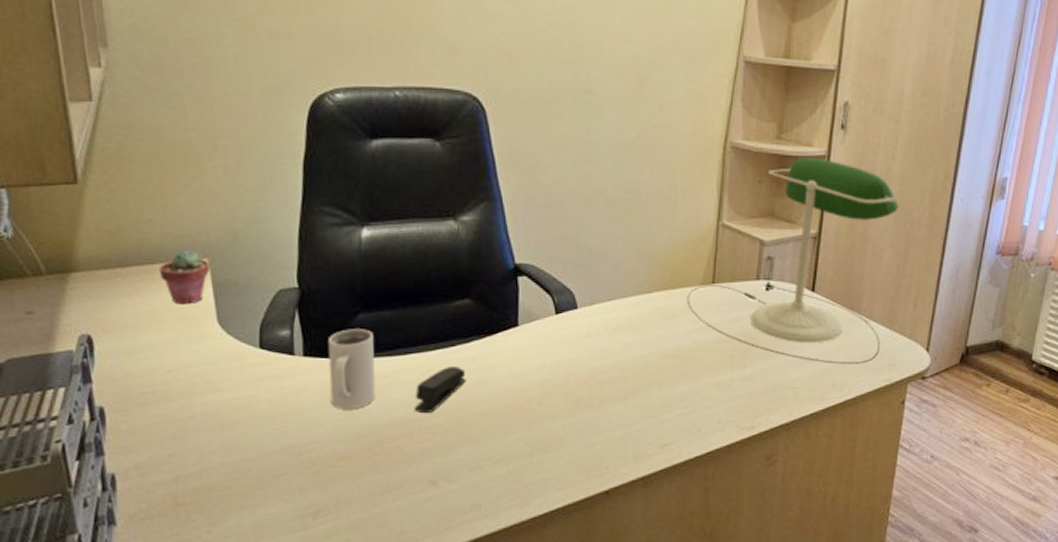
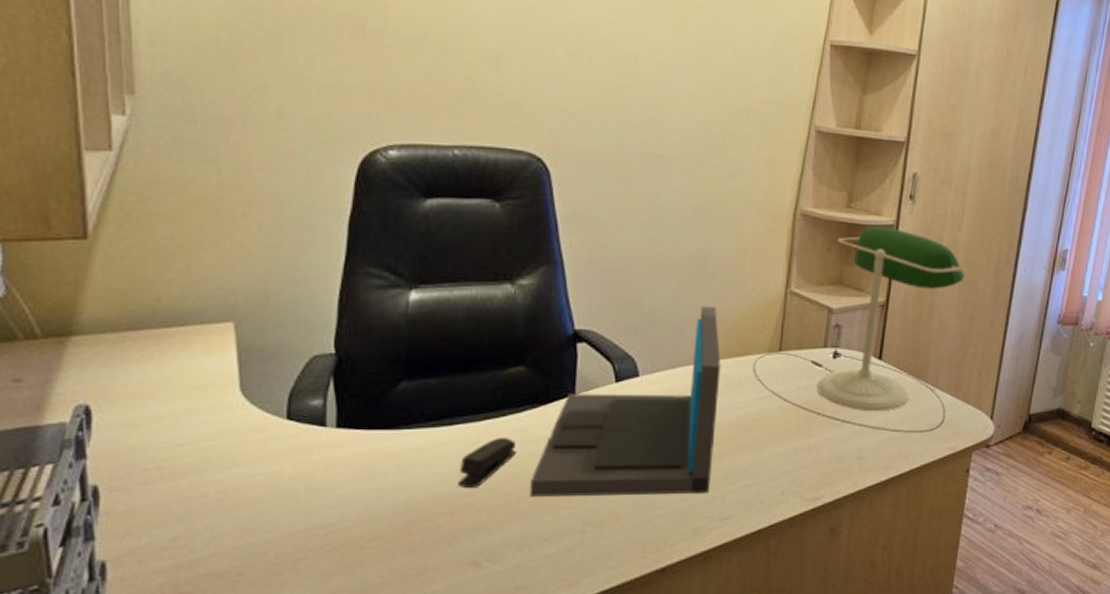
potted succulent: present [159,250,210,305] -> none [177,312,235,372]
mug: present [327,329,376,410] -> none [364,398,416,486]
laptop: none [479,239,656,422] -> present [529,306,721,497]

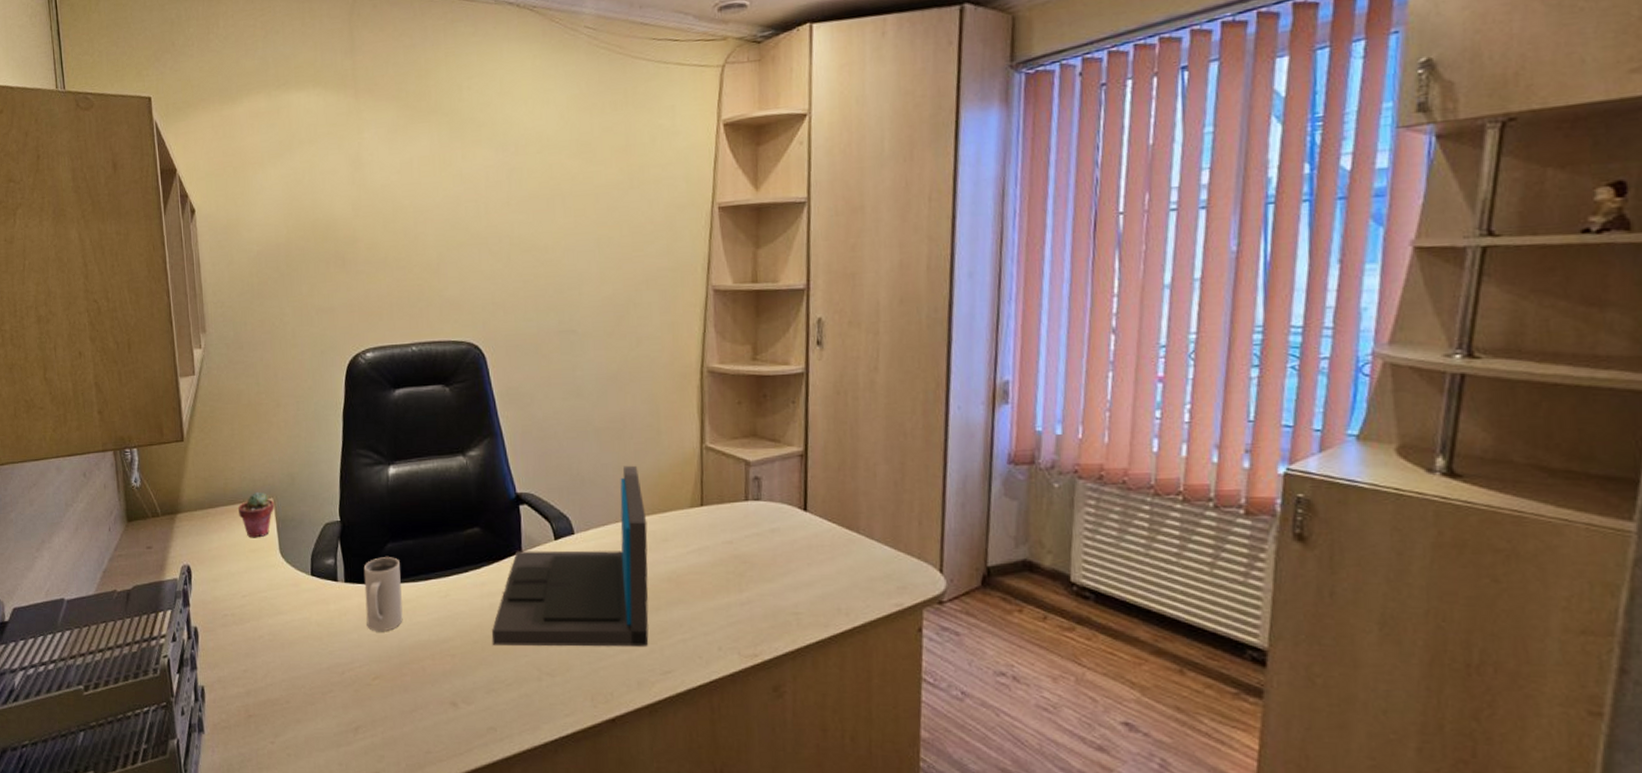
potted succulent: none [177,312,235,372] -> present [238,491,274,538]
mug: none [364,398,416,486] -> present [363,557,403,632]
stapler: present [457,438,517,489] -> none [434,591,479,637]
desk lamp: present [753,226,965,433] -> none [677,375,889,588]

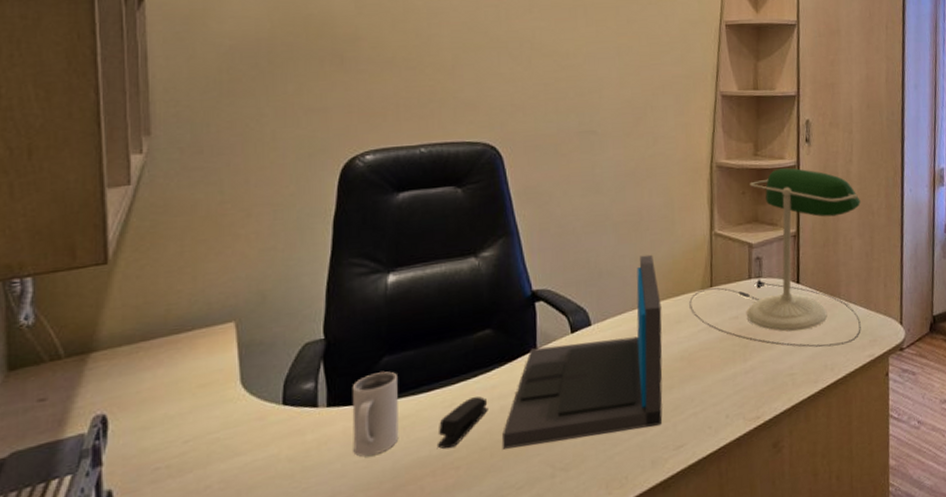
potted succulent: present [238,491,274,538] -> none [185,315,236,371]
stapler: none [434,591,479,637] -> present [436,396,488,449]
desk lamp: none [677,375,889,588] -> present [689,168,861,348]

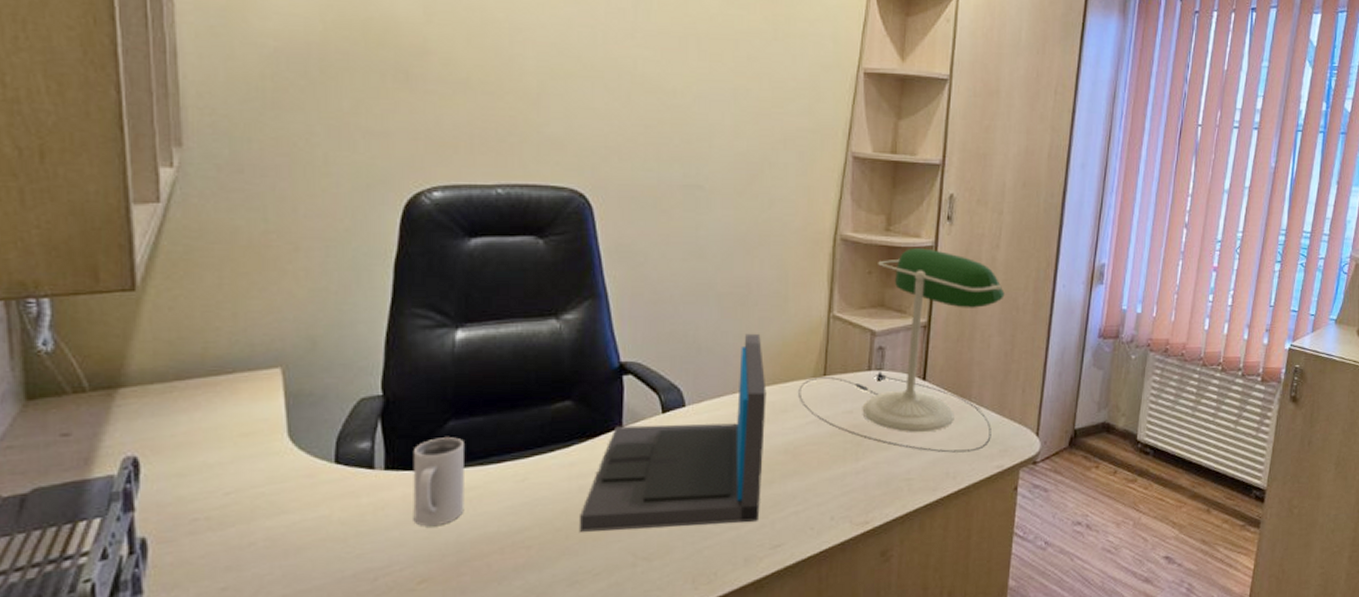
stapler: present [436,396,488,449] -> none [506,473,565,527]

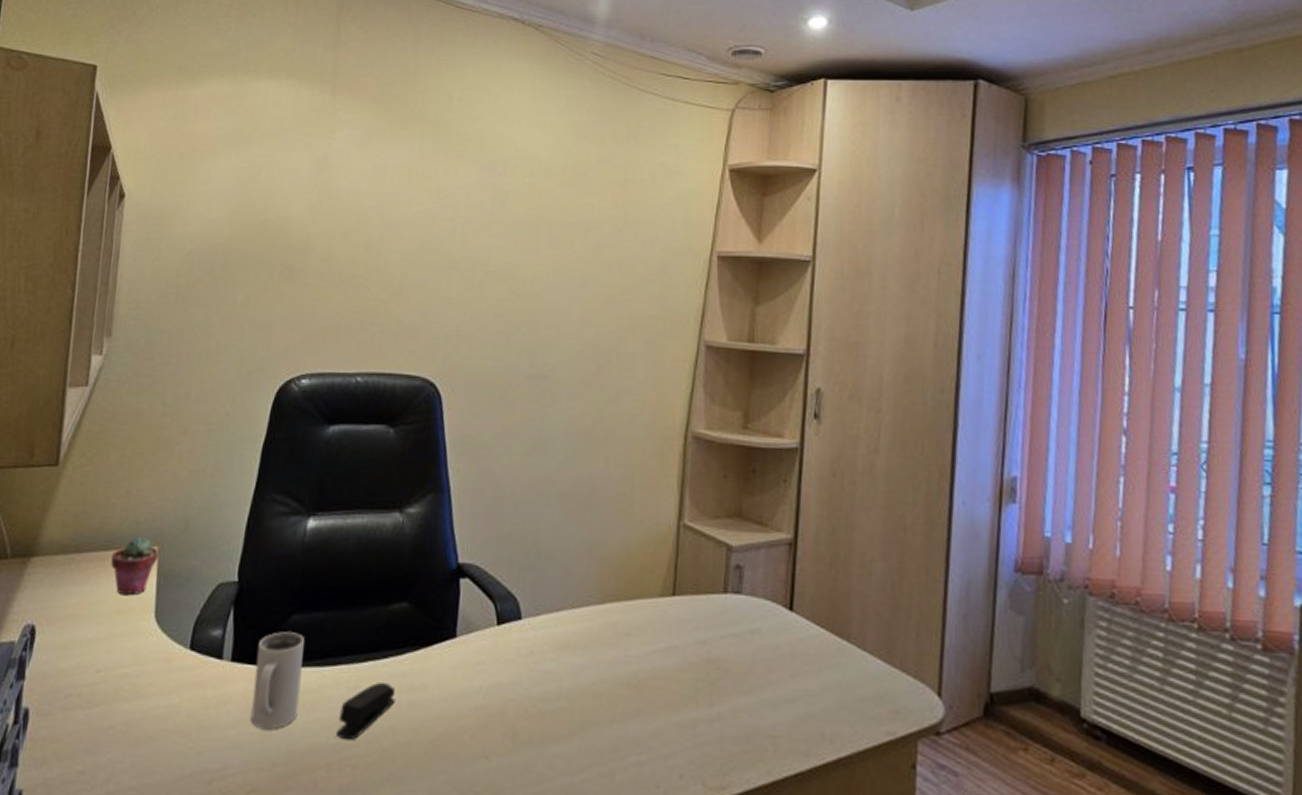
potted succulent: none [225,359,282,419] -> present [111,536,158,596]
stapler: none [506,473,565,527] -> present [335,683,396,741]
laptop: present [579,333,767,532] -> none [405,539,609,768]
desk lamp: present [798,248,1005,453] -> none [644,450,888,709]

